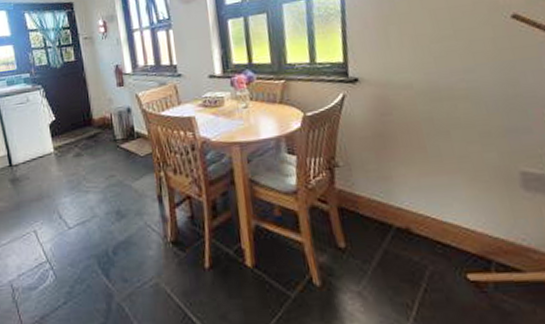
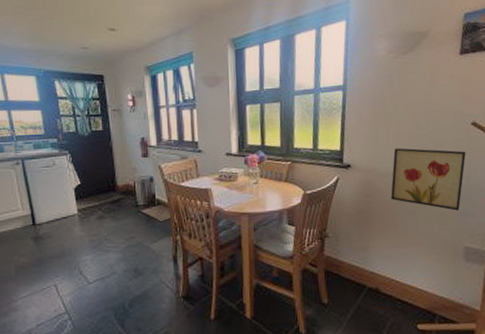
wall art: none [411,51,509,127] -> present [390,148,466,211]

